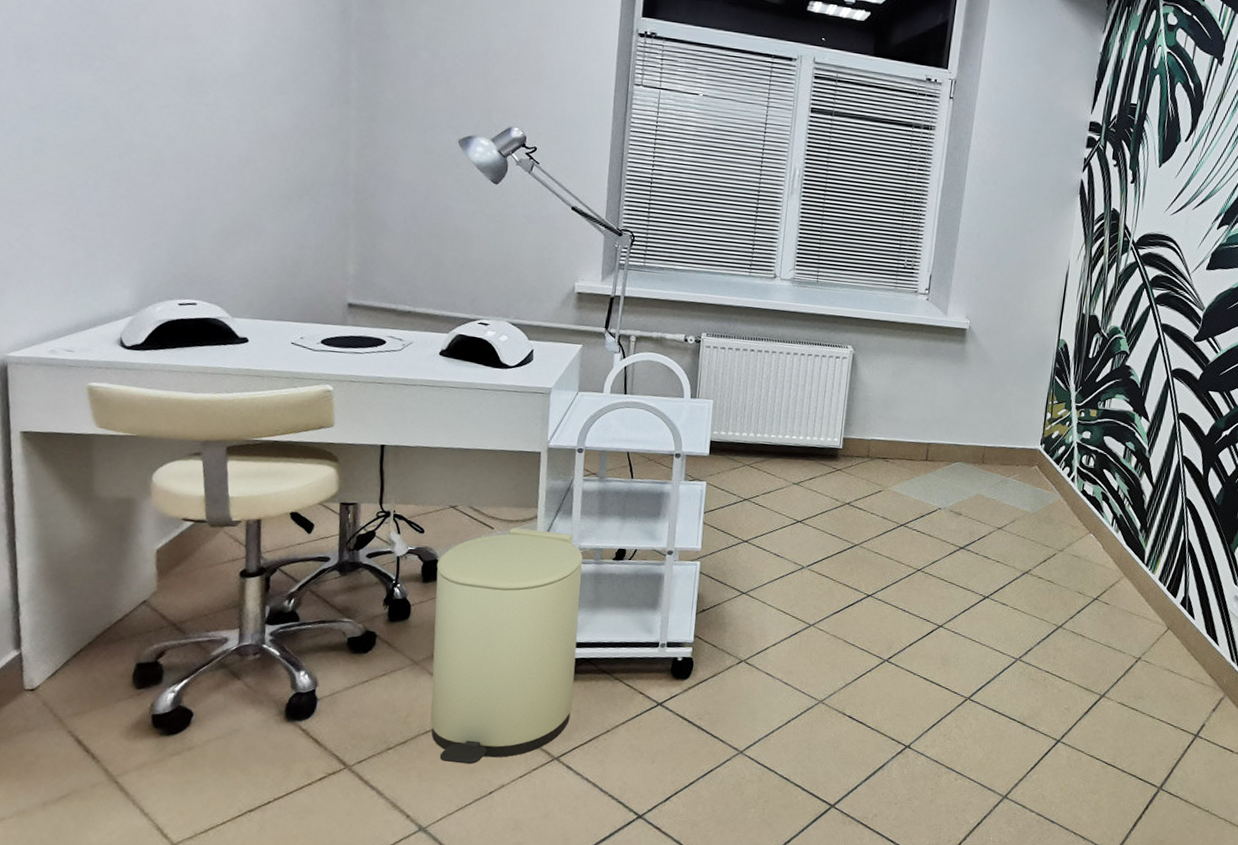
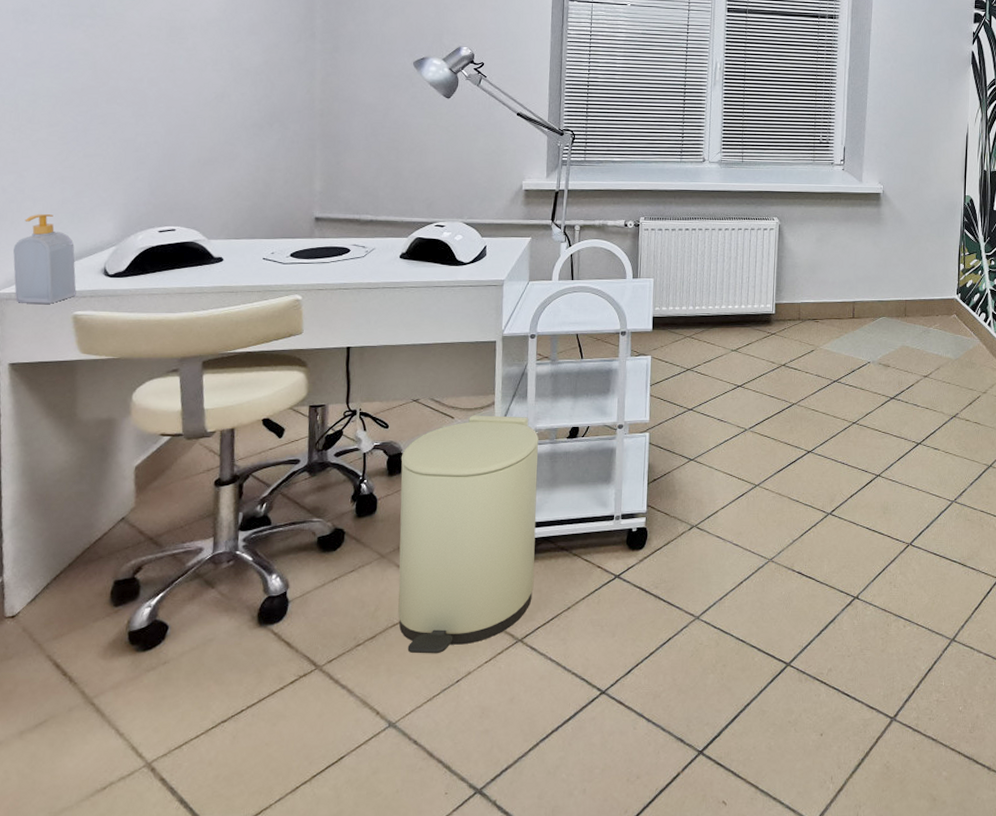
soap bottle: none [22,274,91,372] -> present [13,214,76,304]

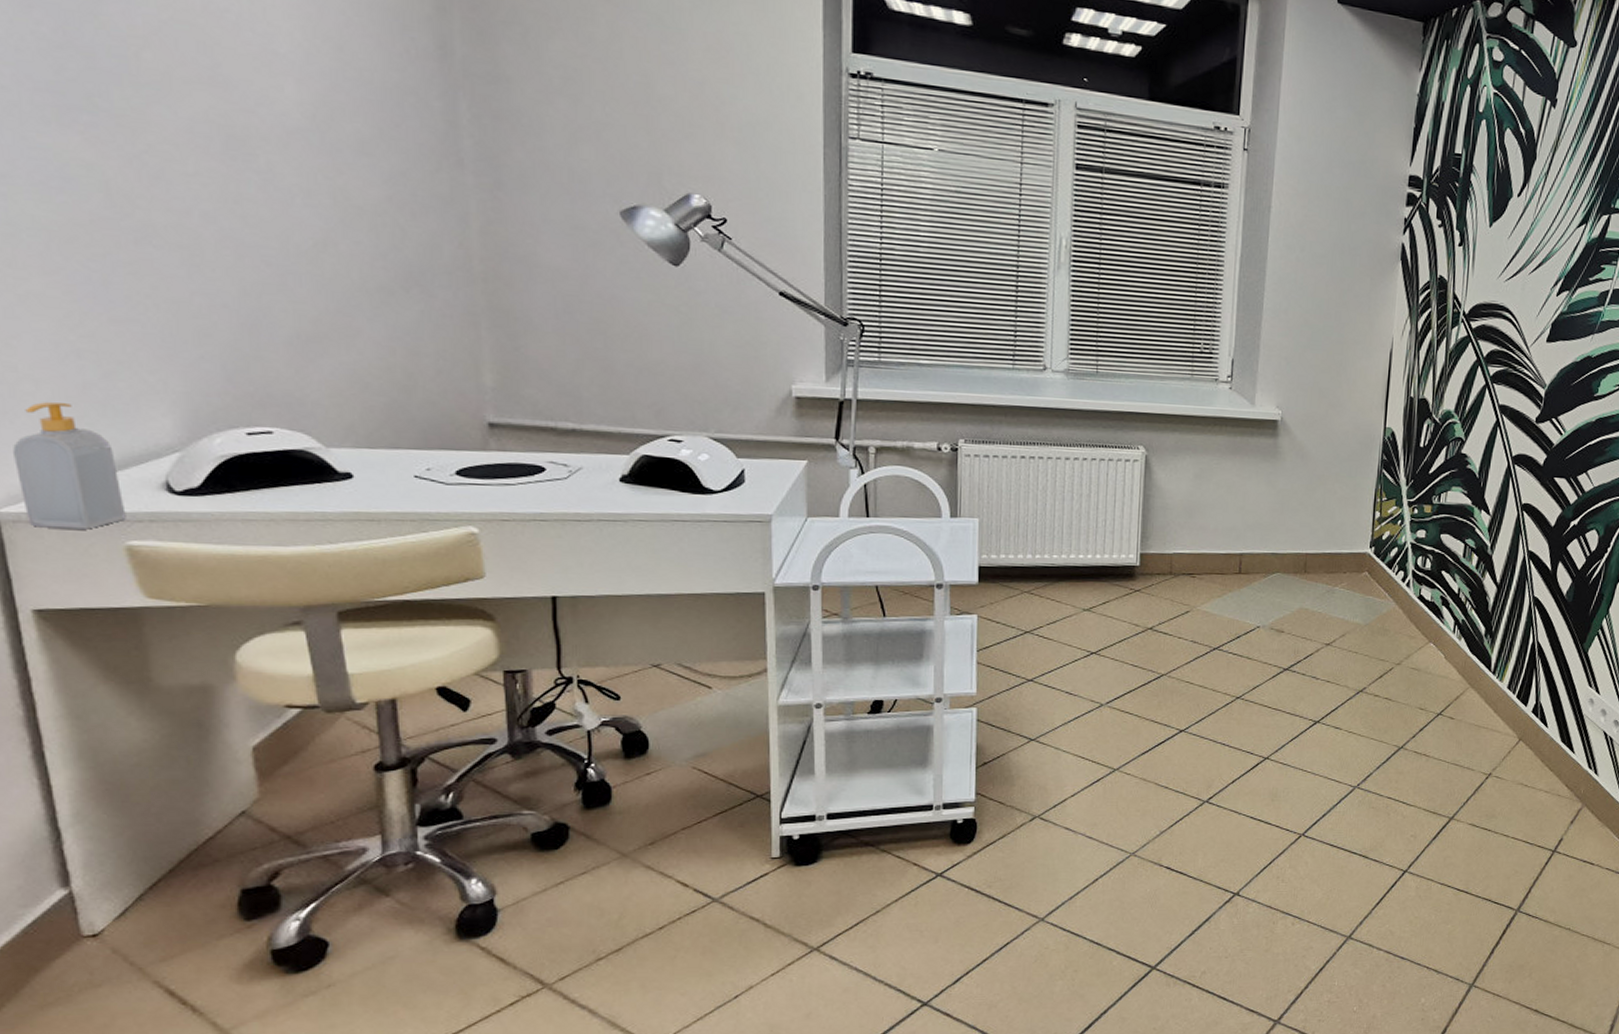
pedal bin: present [398,415,539,654] -> none [640,685,831,968]

